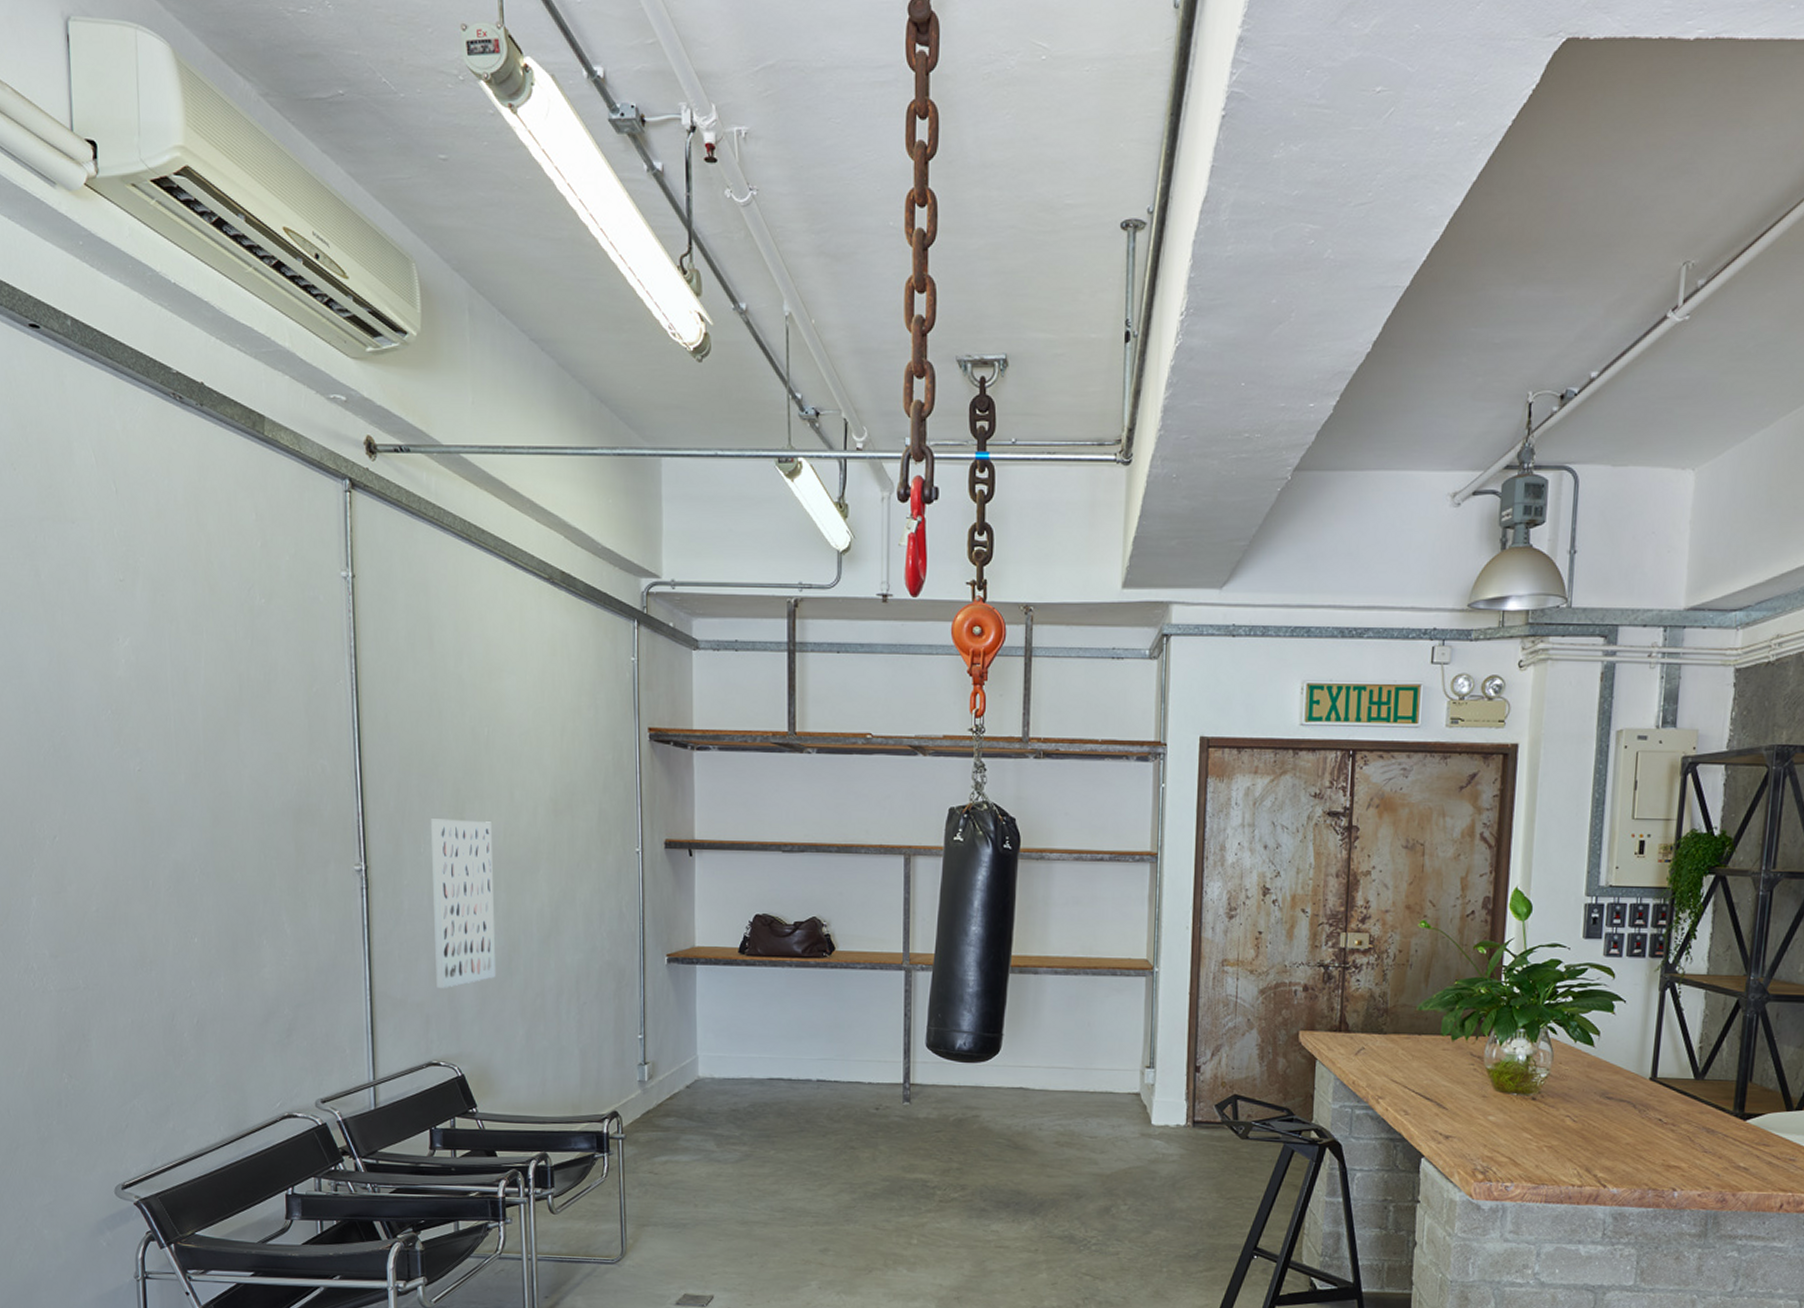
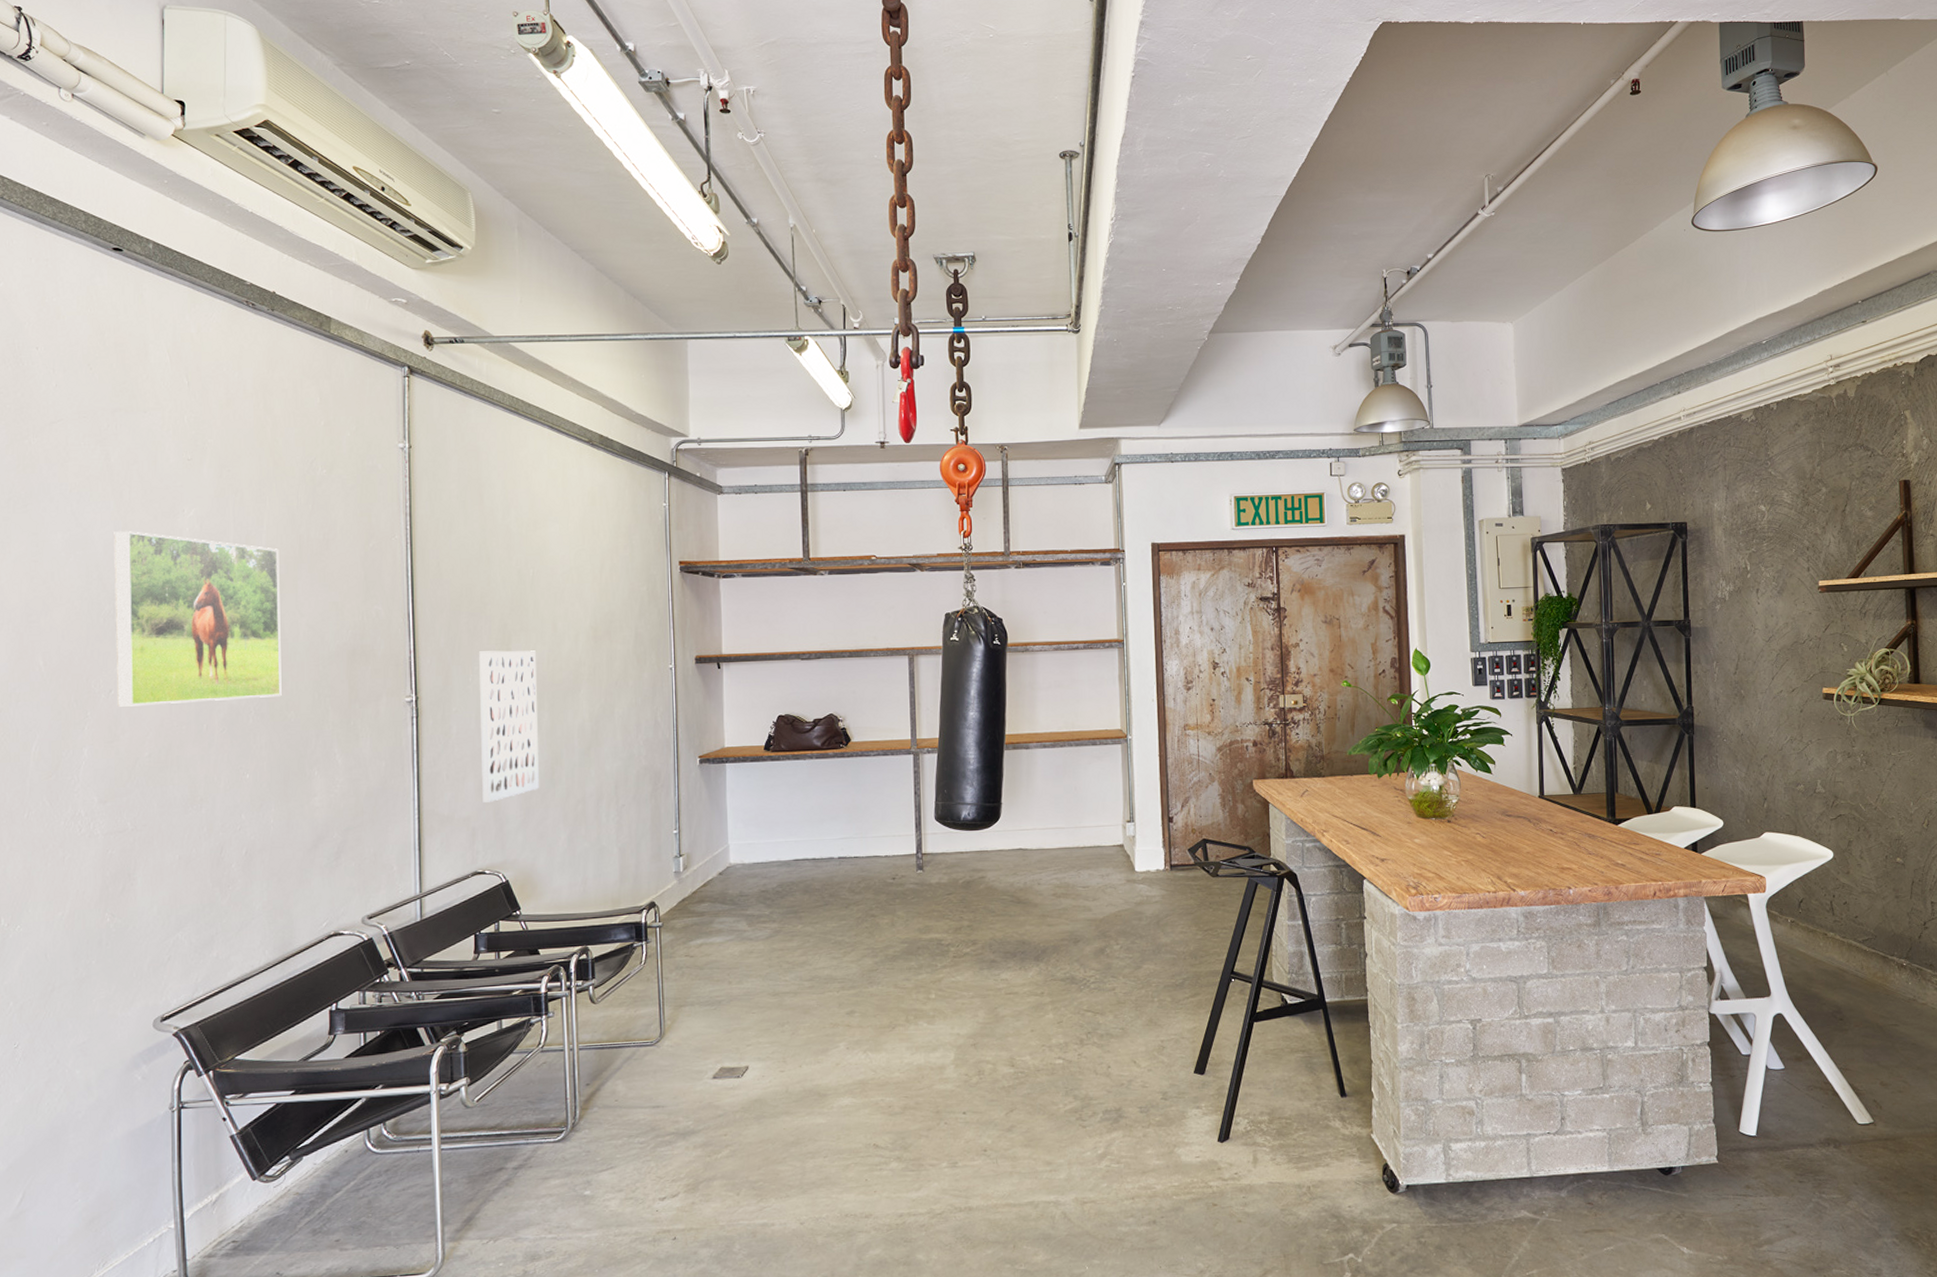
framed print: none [48,659,227,856] -> present [114,531,282,707]

